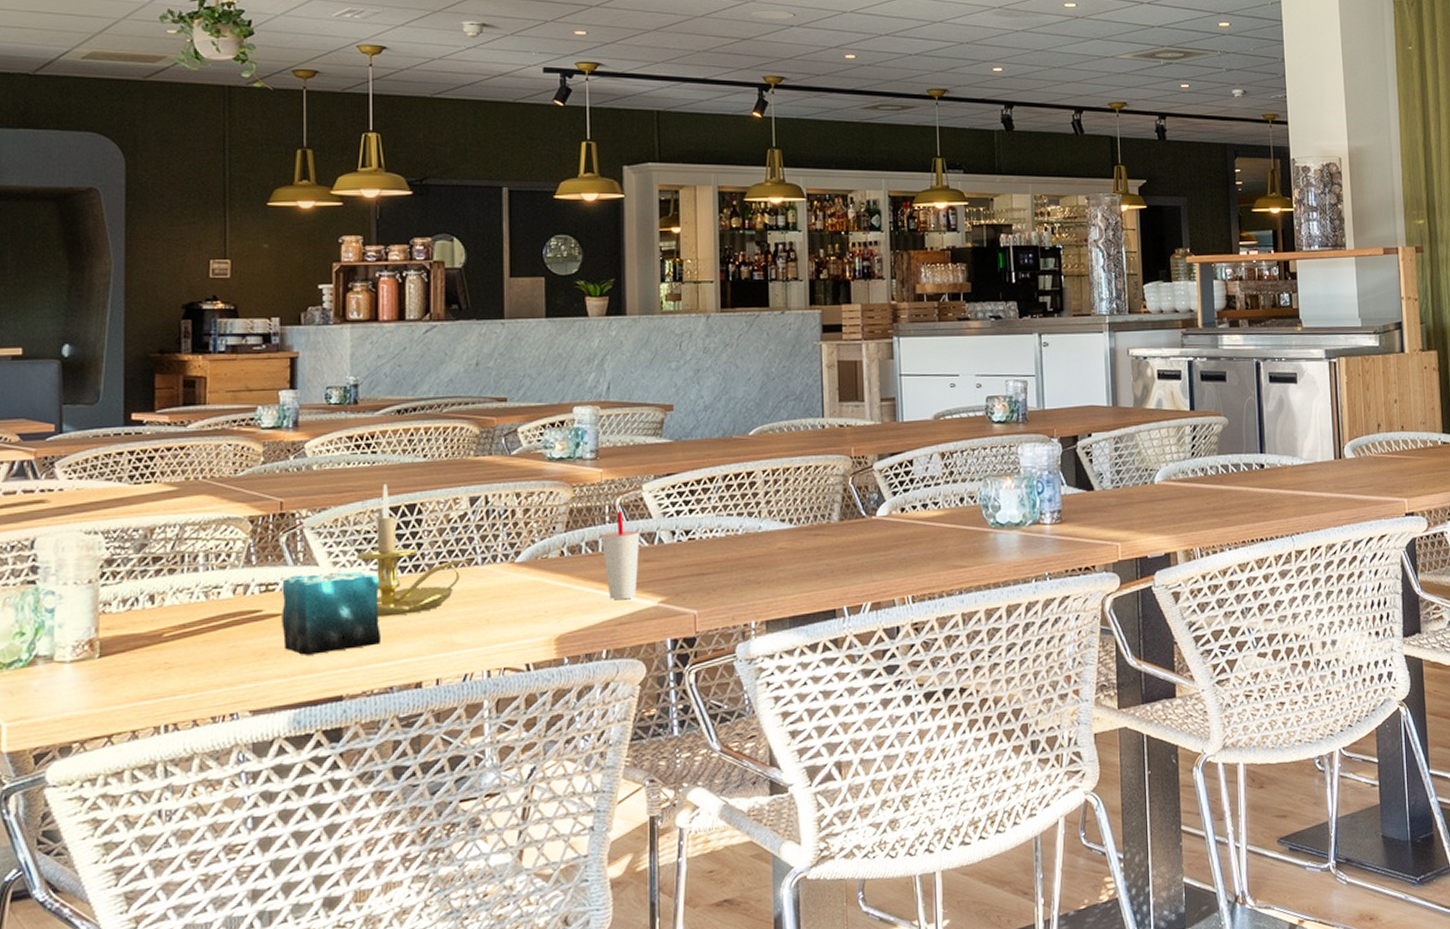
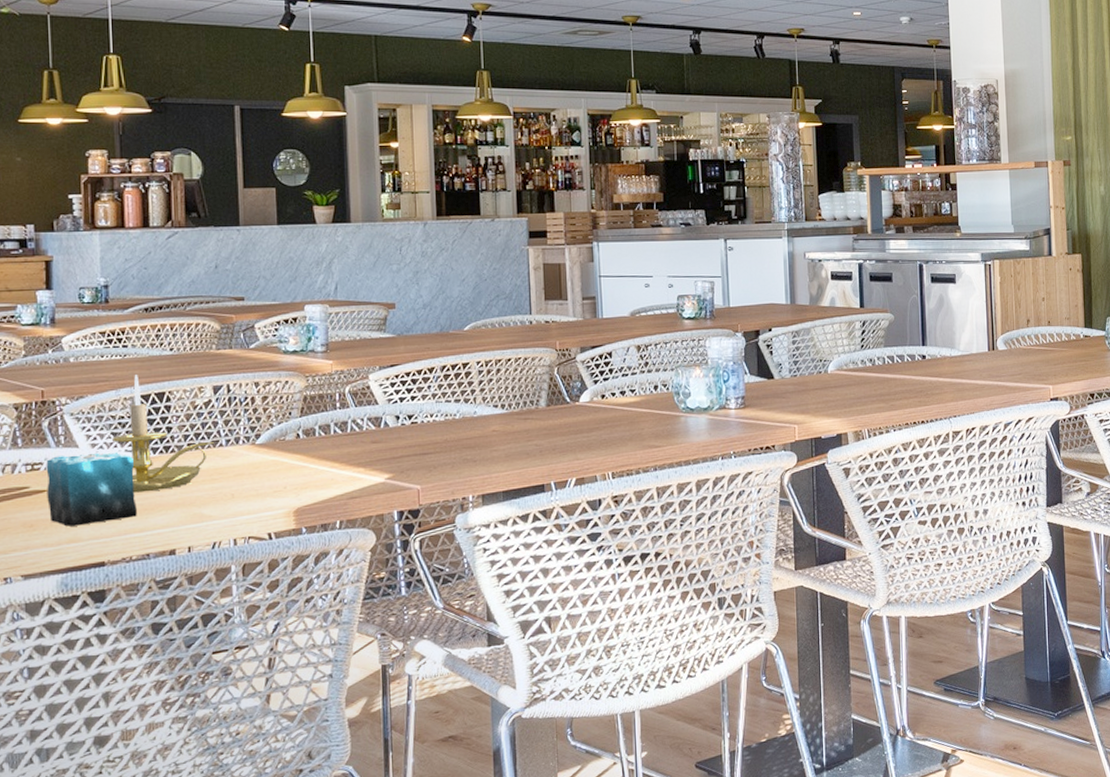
cup: present [600,511,640,599] -> none [332,398,368,476]

